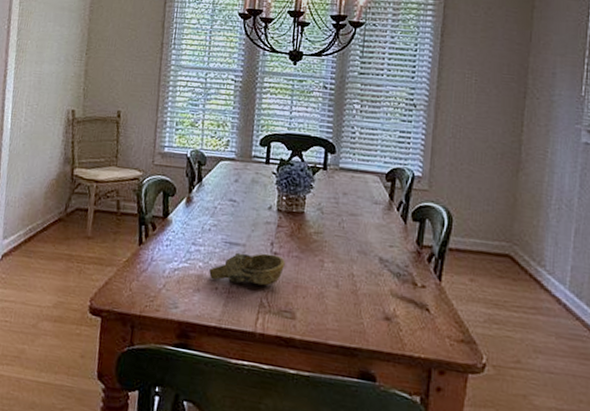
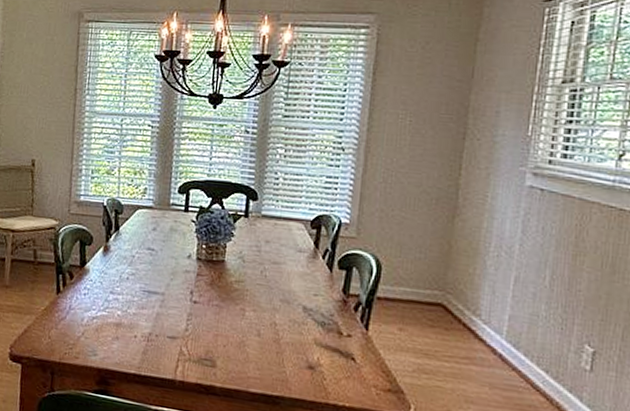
decorative bowl: present [209,252,285,286] -> none [128,301,205,335]

